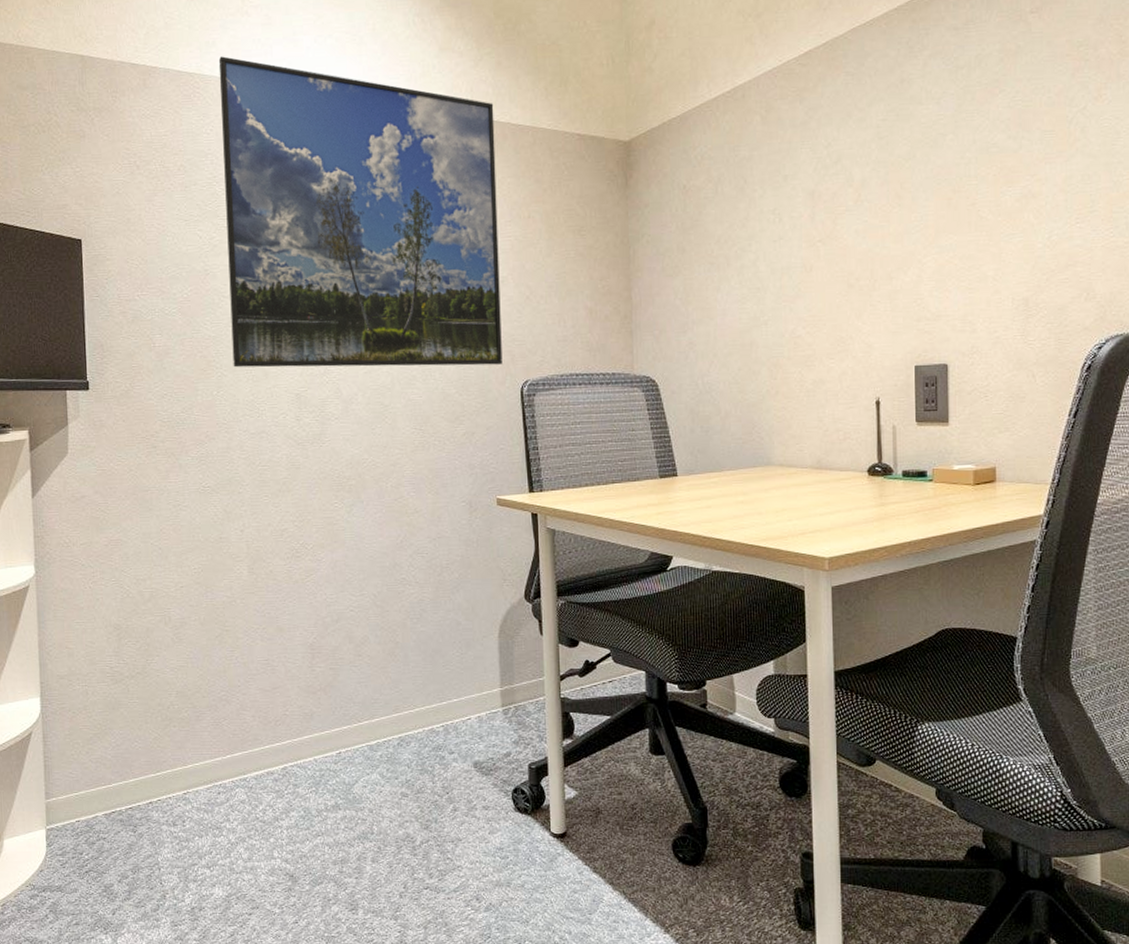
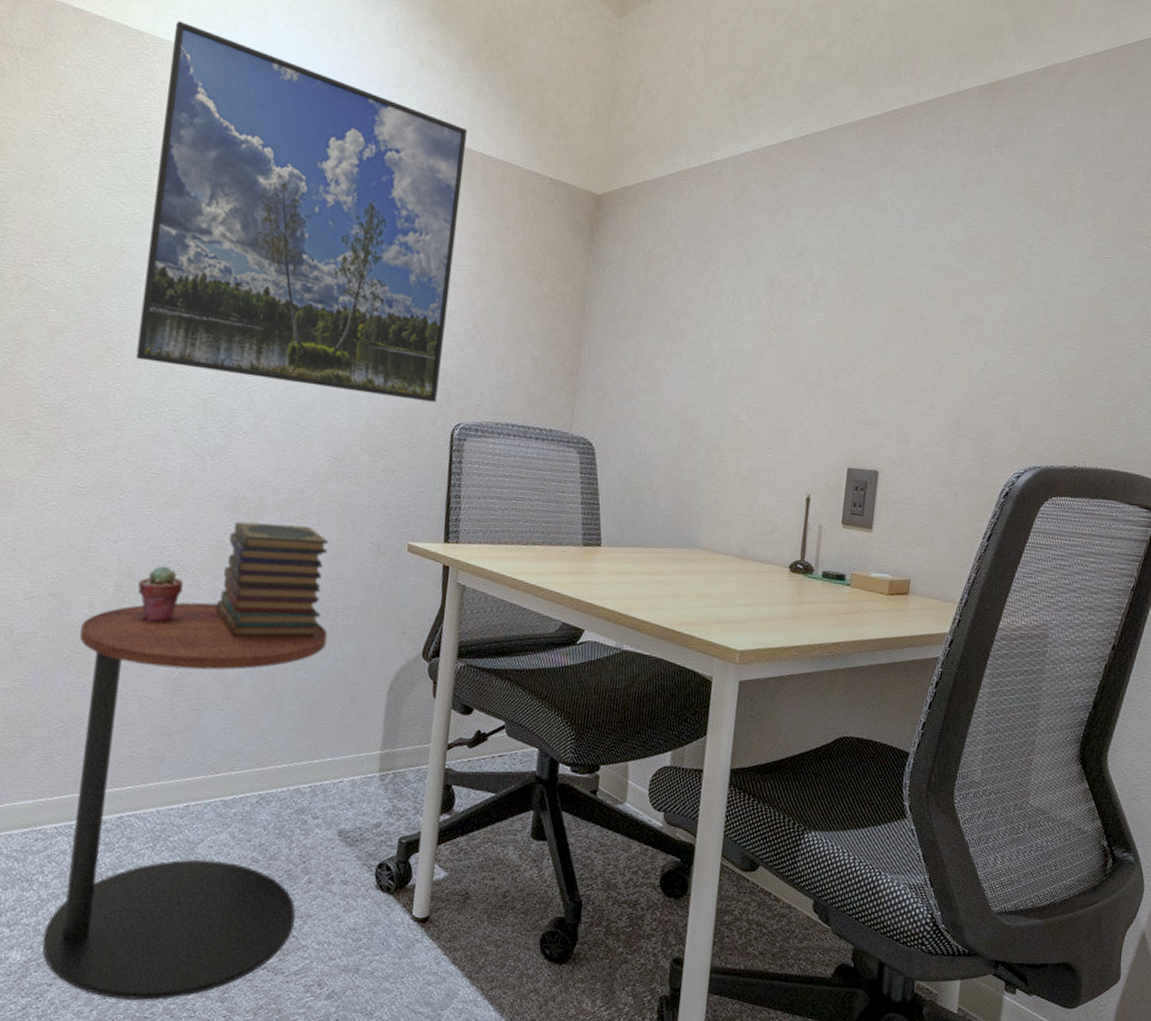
side table: none [226,573,447,922] -> present [42,602,328,1000]
potted succulent: none [267,545,306,597] -> present [137,565,184,623]
book stack: none [336,494,429,603] -> present [215,521,329,639]

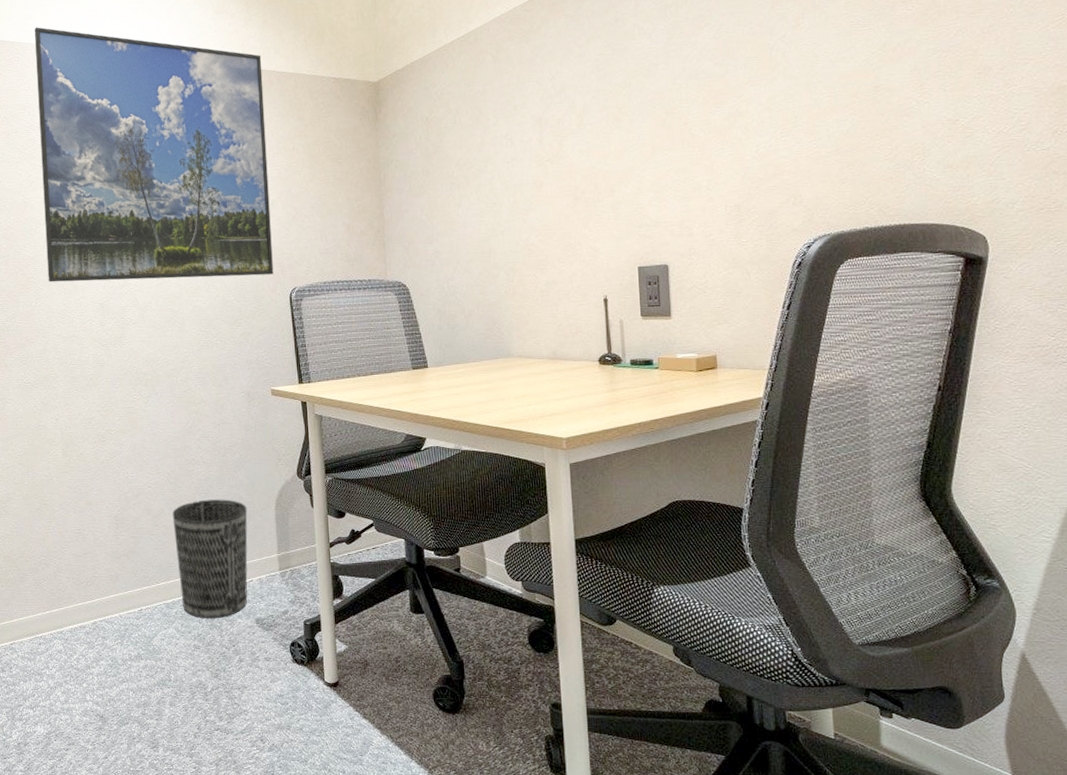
side table: present [42,602,328,1000] -> none [44,455,234,758]
potted succulent: present [137,565,184,623] -> none [78,431,110,475]
book stack: present [215,521,329,639] -> none [135,386,215,480]
wastebasket: none [245,672,352,825] -> present [172,499,248,618]

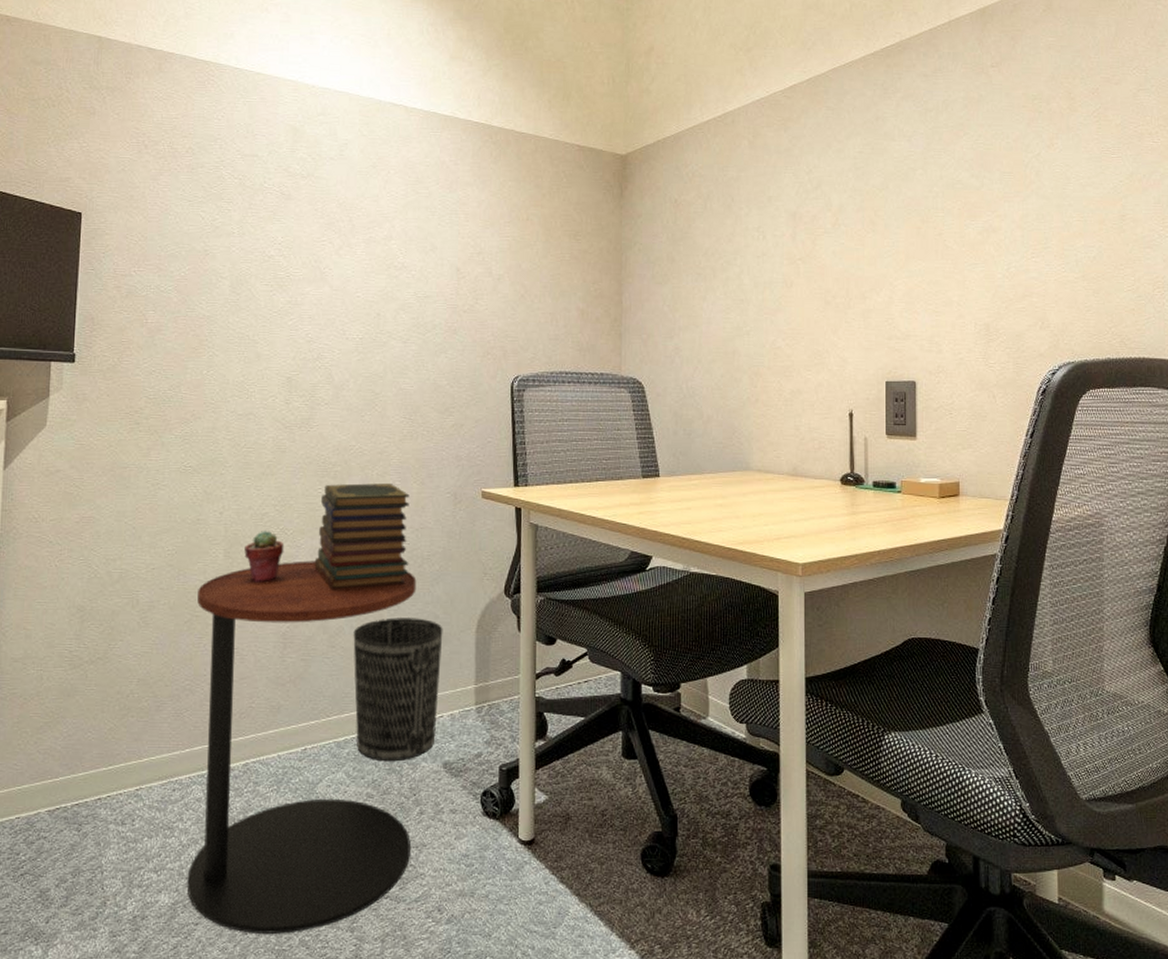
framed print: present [34,27,274,283] -> none [225,48,499,359]
side table: none [44,455,234,758] -> present [187,561,417,934]
potted succulent: none [78,431,110,475] -> present [244,530,284,583]
book stack: none [135,386,215,480] -> present [314,482,410,592]

